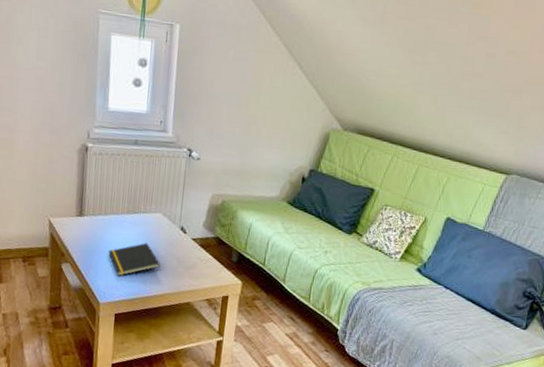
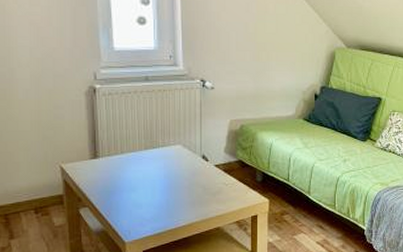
notepad: present [108,242,160,276] -> none [129,175,185,212]

